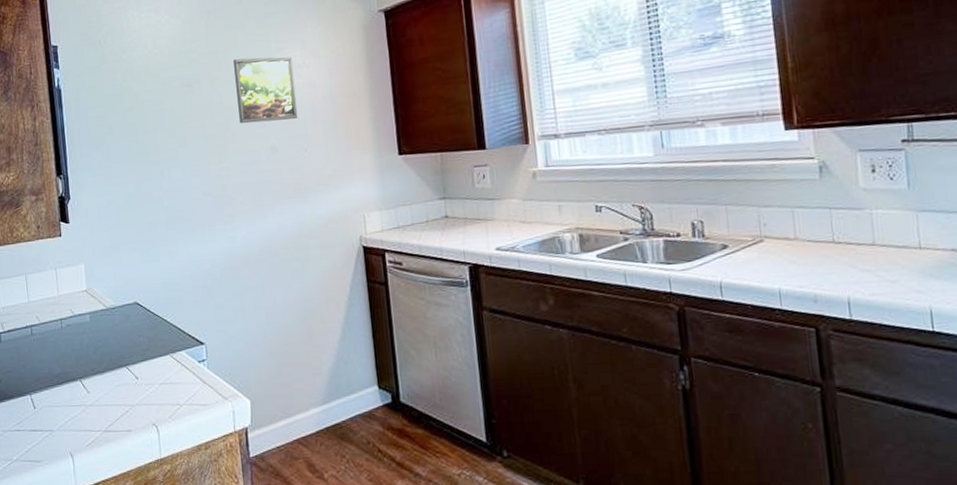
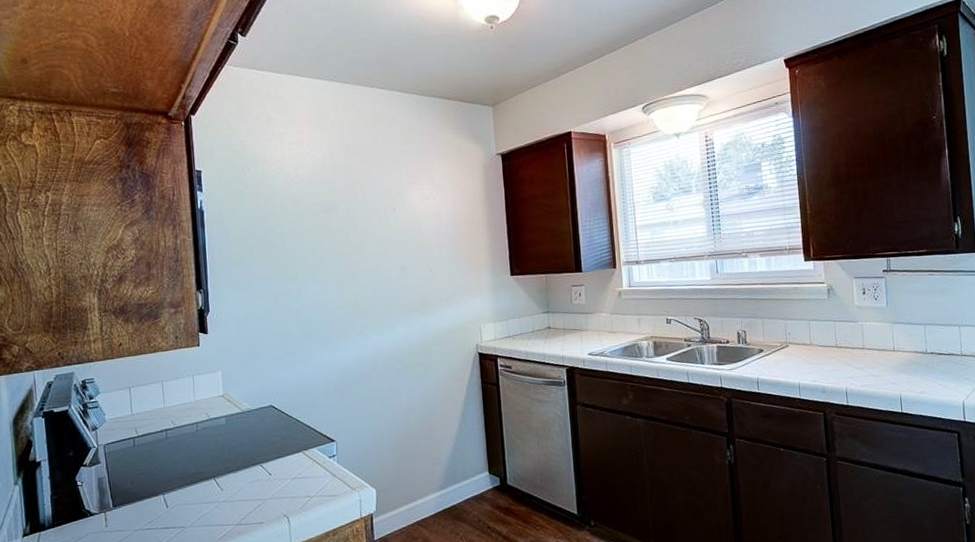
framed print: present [233,57,298,124] -> none [369,189,426,247]

